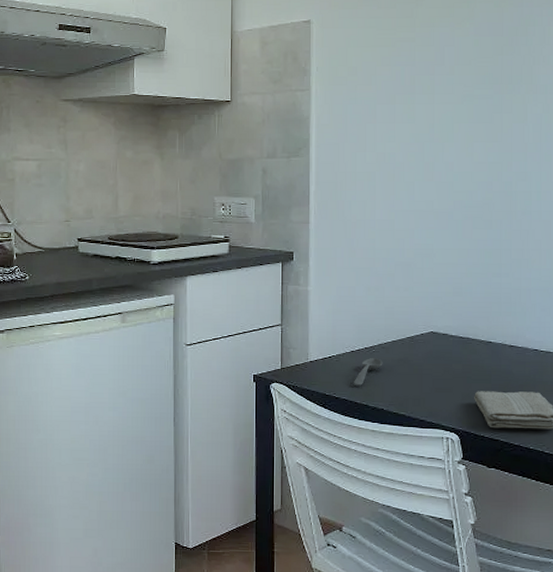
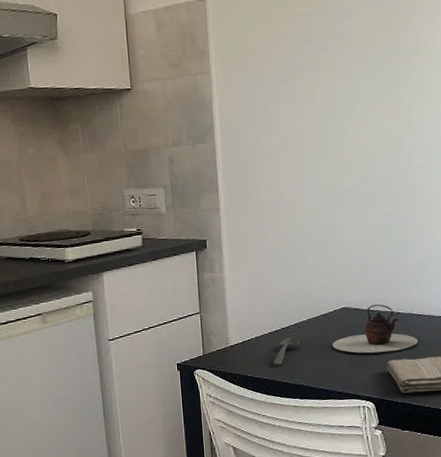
teapot: none [417,332,510,382] -> present [332,304,418,354]

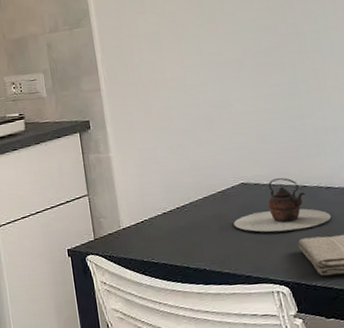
soupspoon: present [273,337,300,366] -> none [171,217,198,249]

